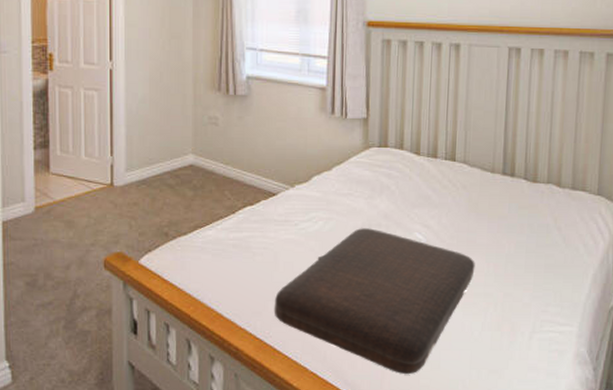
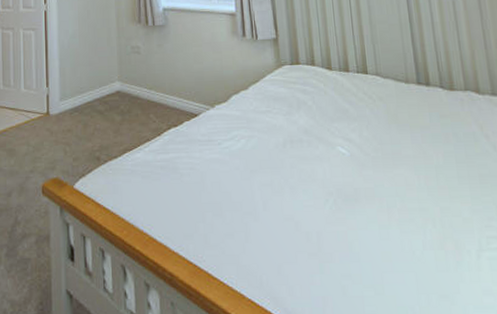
cushion: present [274,228,475,374] -> none [204,144,405,300]

